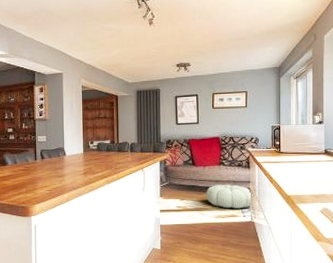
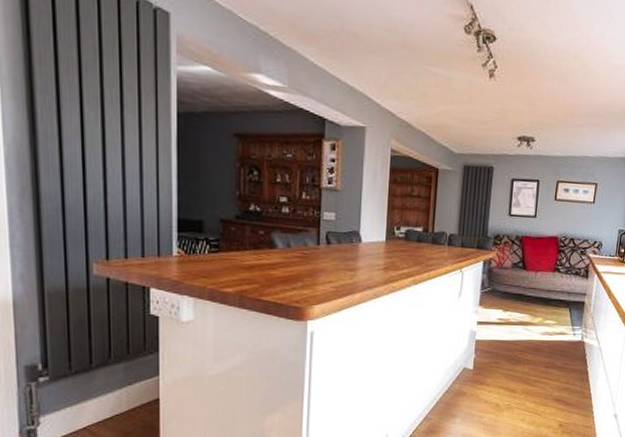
pouf: present [206,185,253,209] -> none [534,295,587,325]

